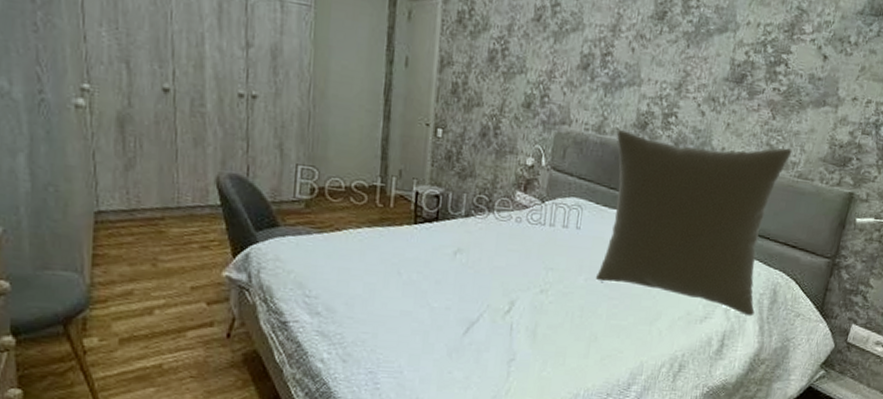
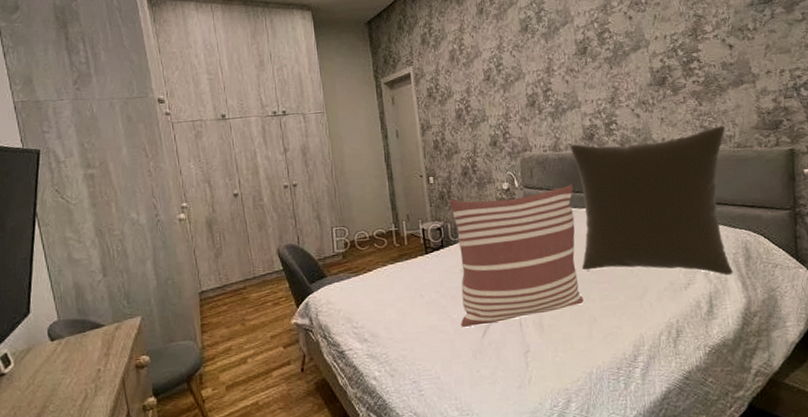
pillow: none [441,162,609,322] -> present [449,185,584,328]

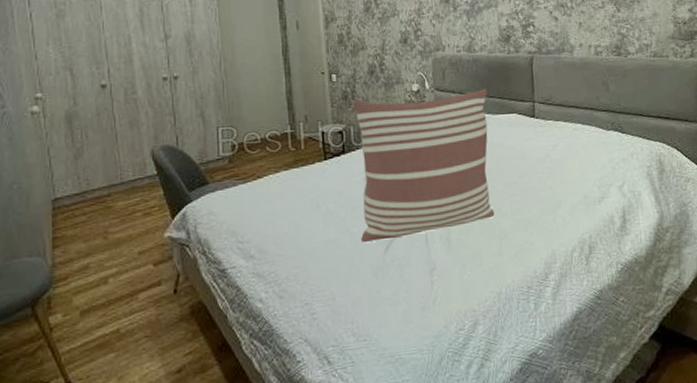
pillow: present [569,125,733,276] -> none [485,33,647,189]

